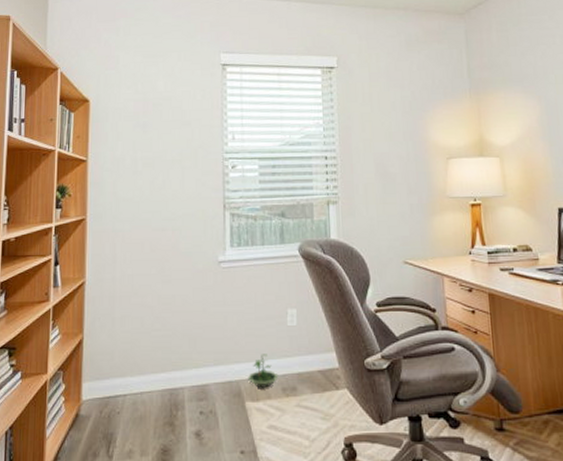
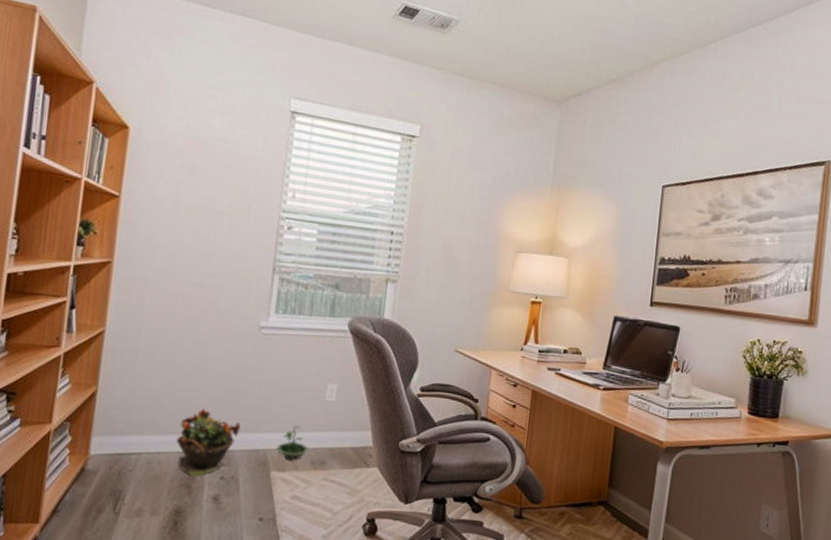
potted plant: none [156,344,212,414] -> present [176,407,241,477]

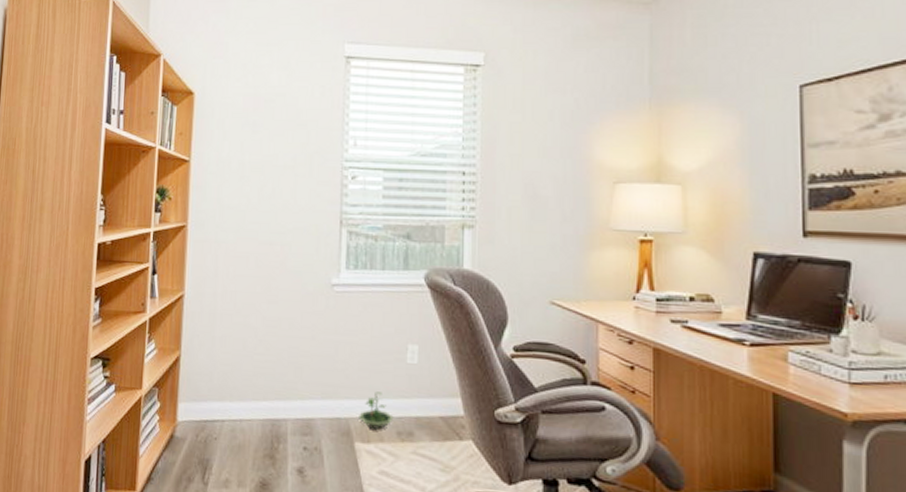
potted plant: present [176,407,241,477] -> none [257,371,320,447]

